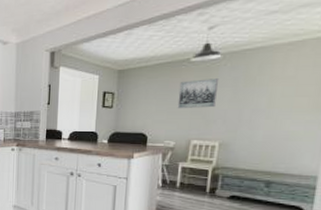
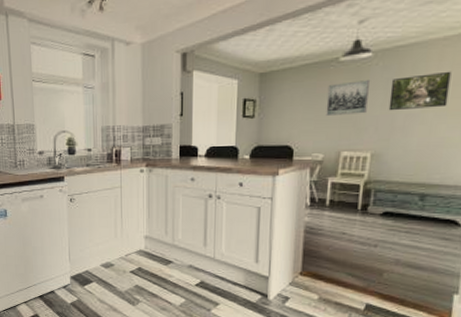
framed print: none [236,72,296,106] -> present [388,71,452,111]

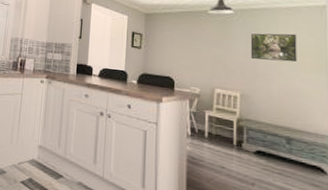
wall art: present [326,80,371,115] -> none [200,30,234,59]

